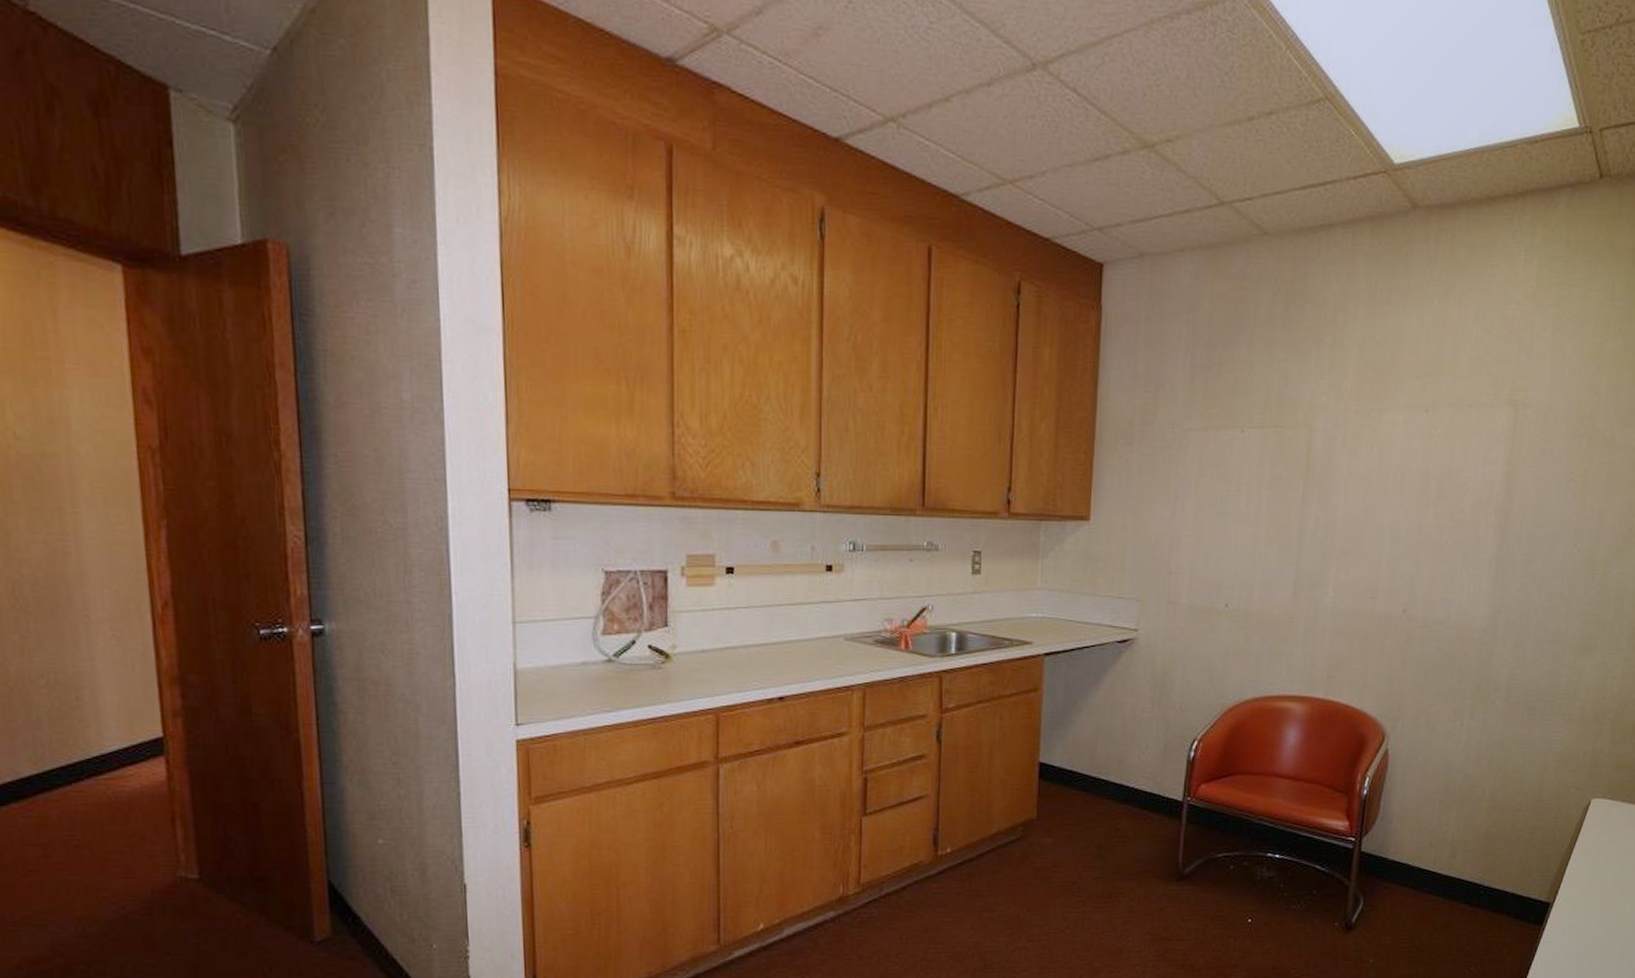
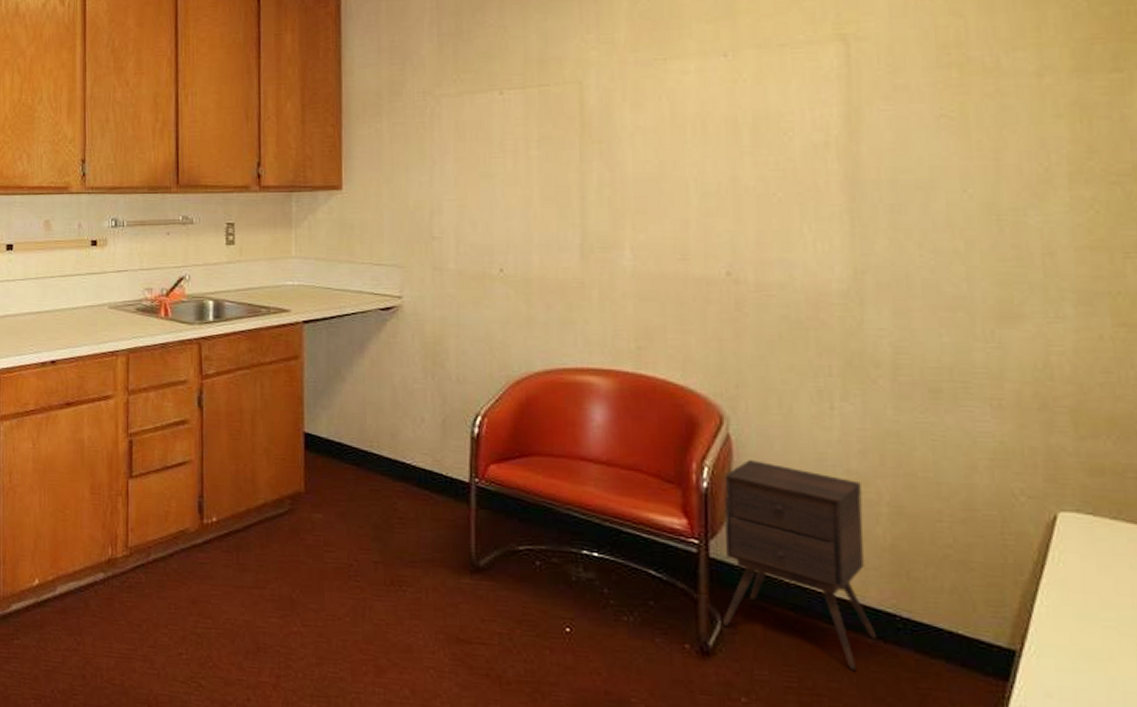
side table: none [1363,770,1473,929] -> present [721,460,878,671]

